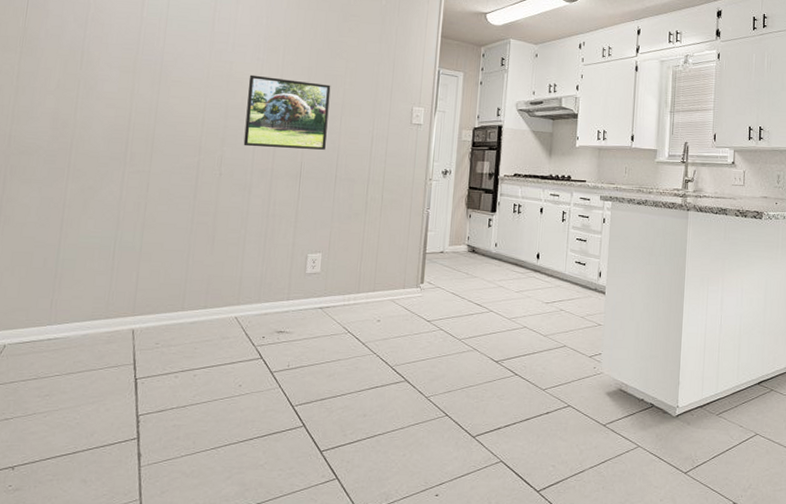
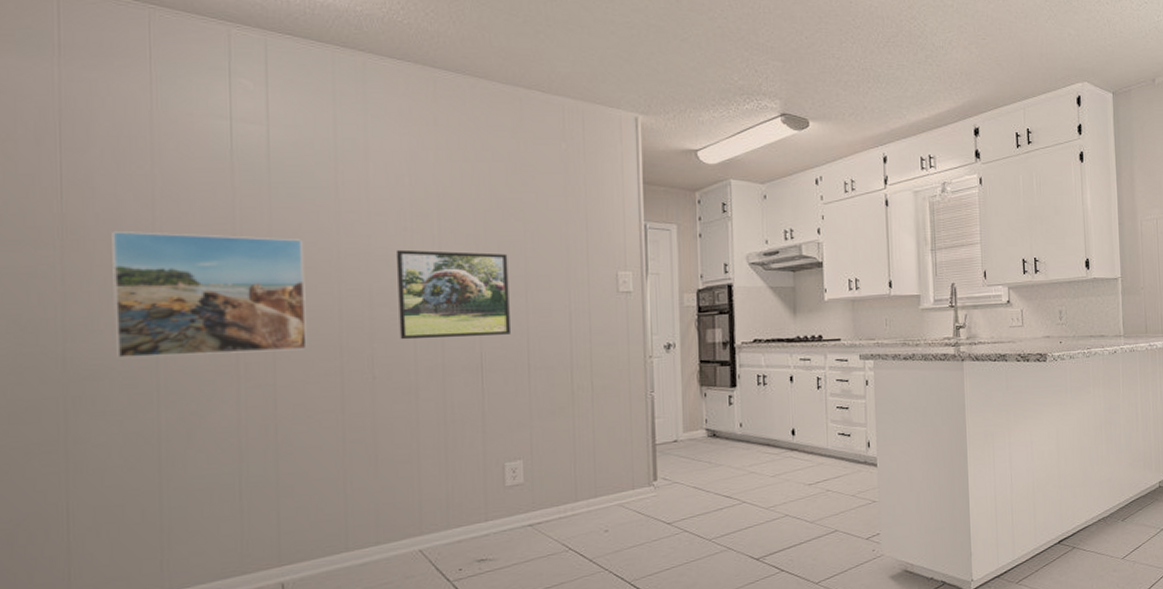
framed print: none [45,44,185,147] -> present [112,231,307,358]

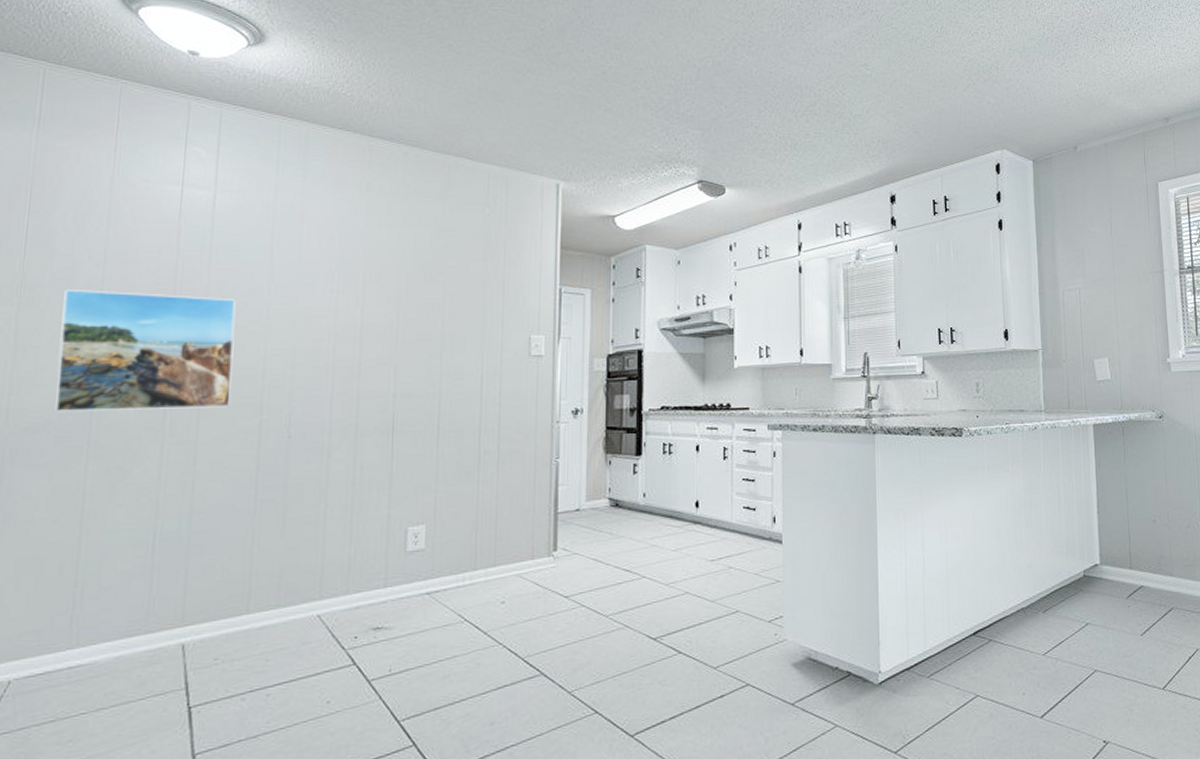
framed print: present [395,249,510,340] -> none [317,310,426,400]

